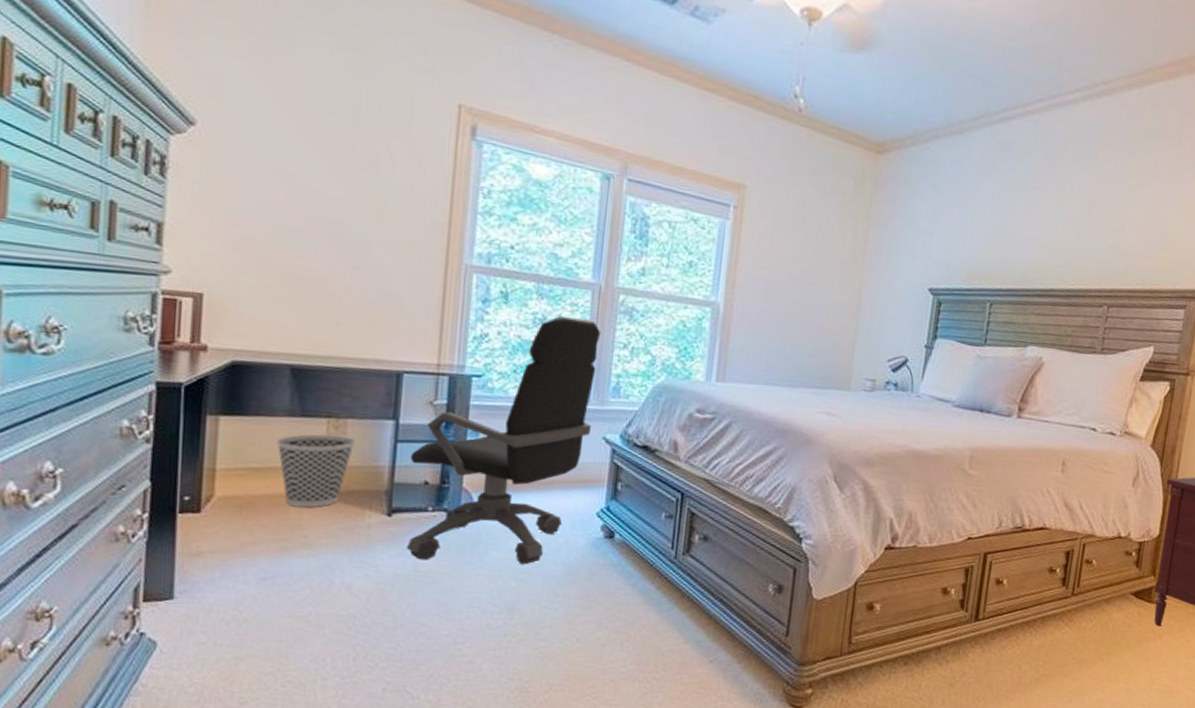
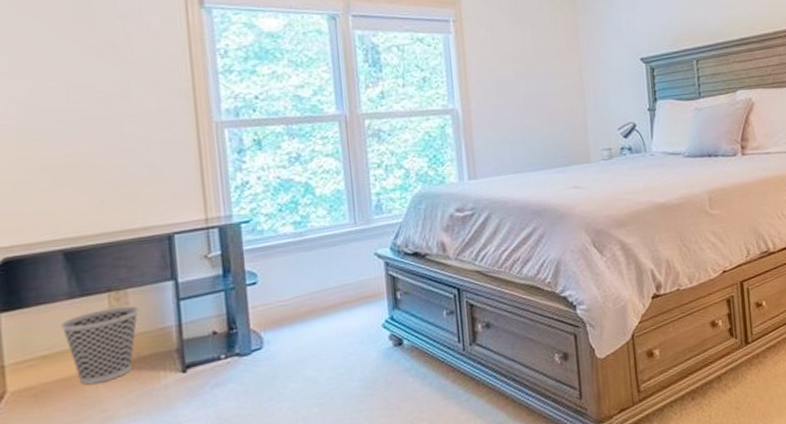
office chair: present [407,316,601,565] -> none [194,148,363,408]

